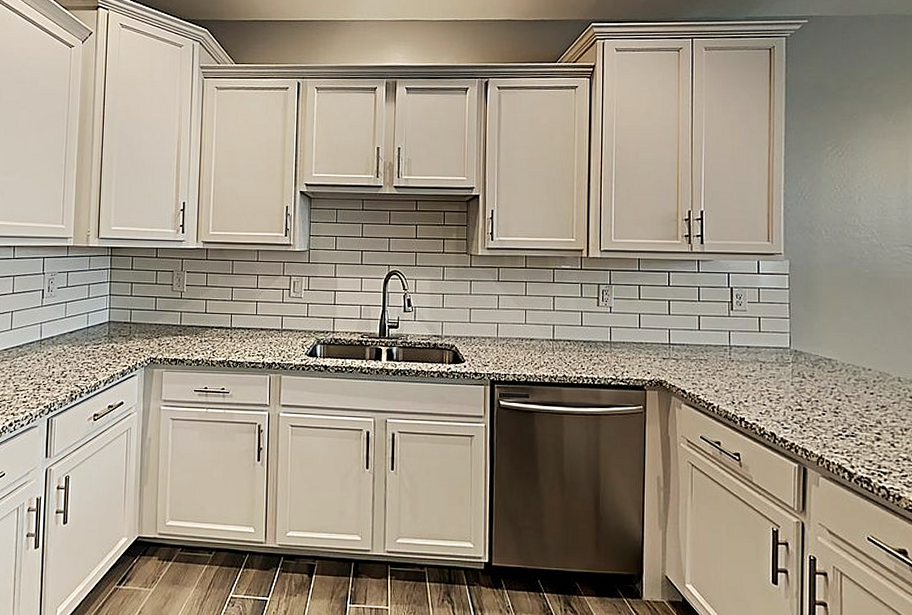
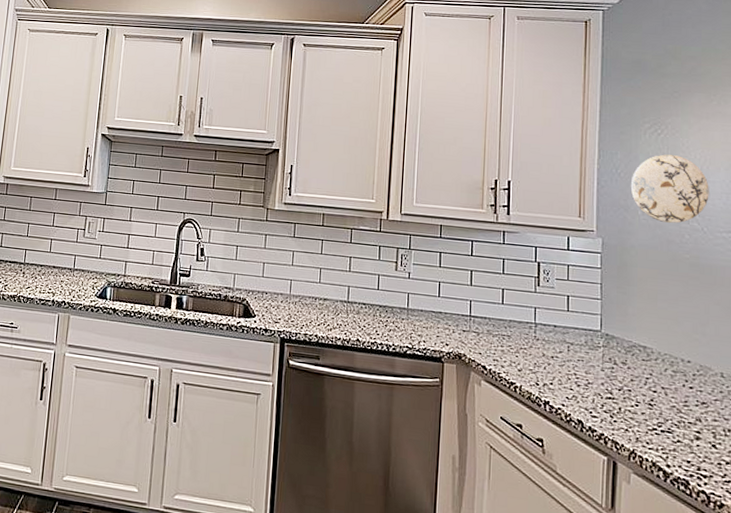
decorative plate: none [814,175,886,241] -> present [630,154,709,224]

